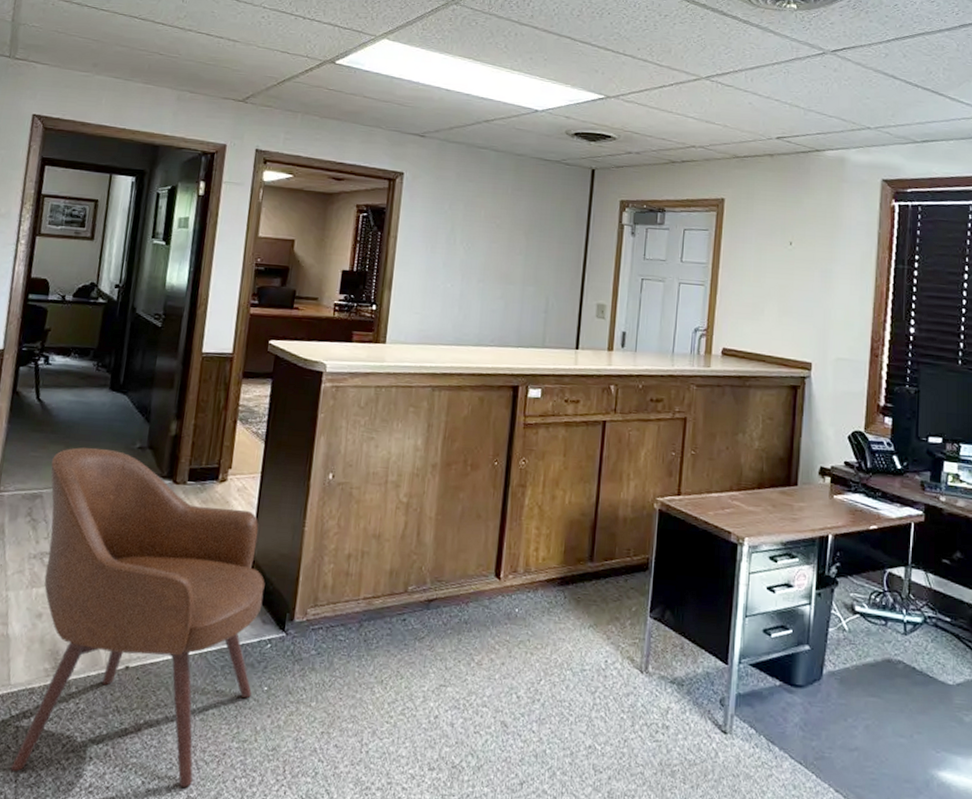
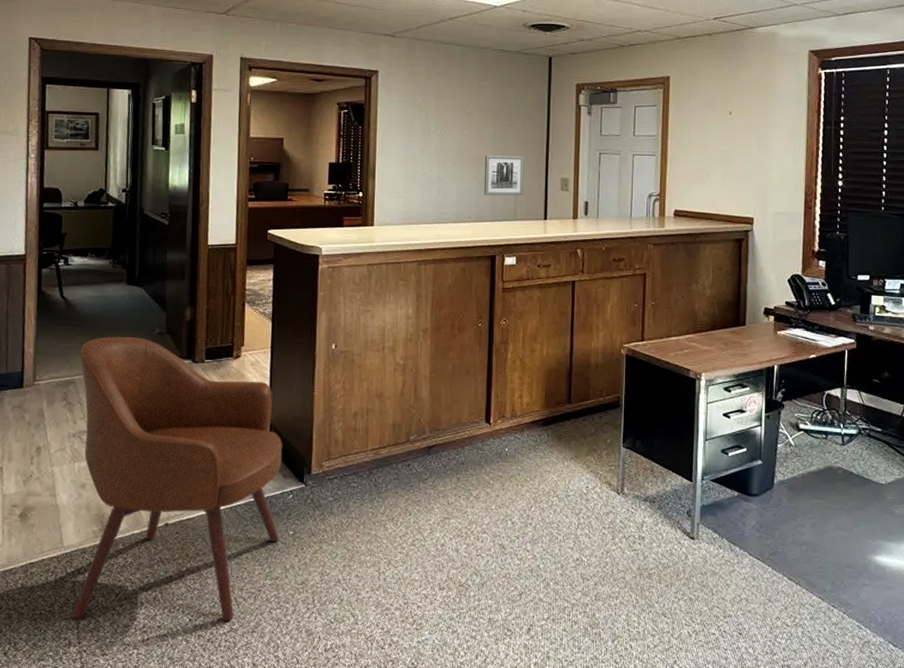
wall art: none [510,273,558,321] -> present [484,155,524,196]

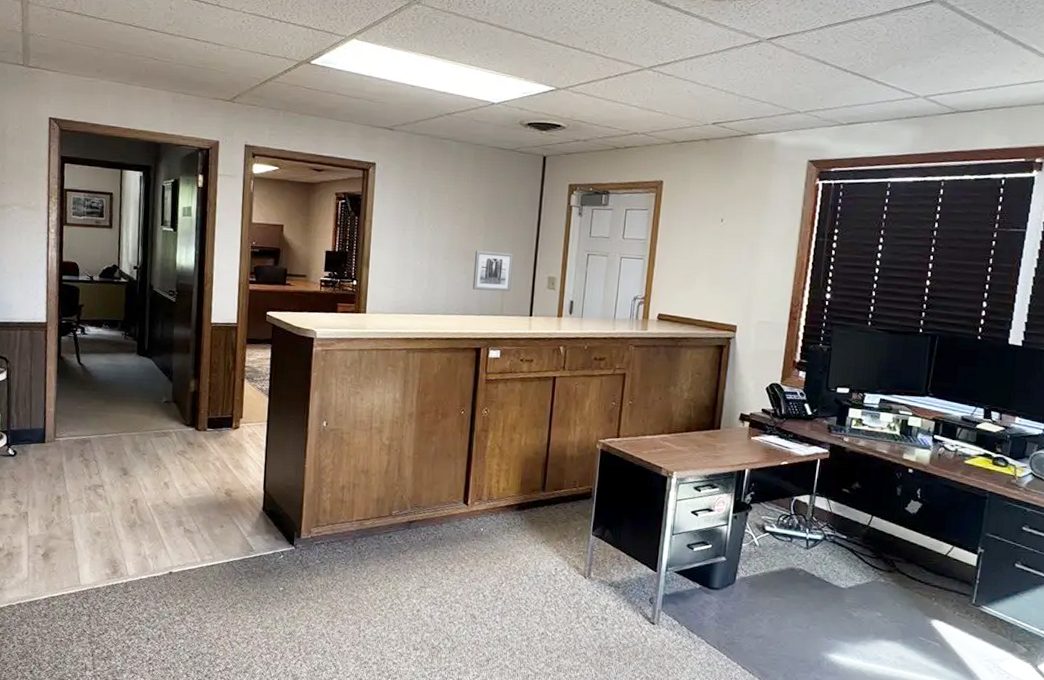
chair: present [71,336,283,621] -> none [87,402,276,661]

